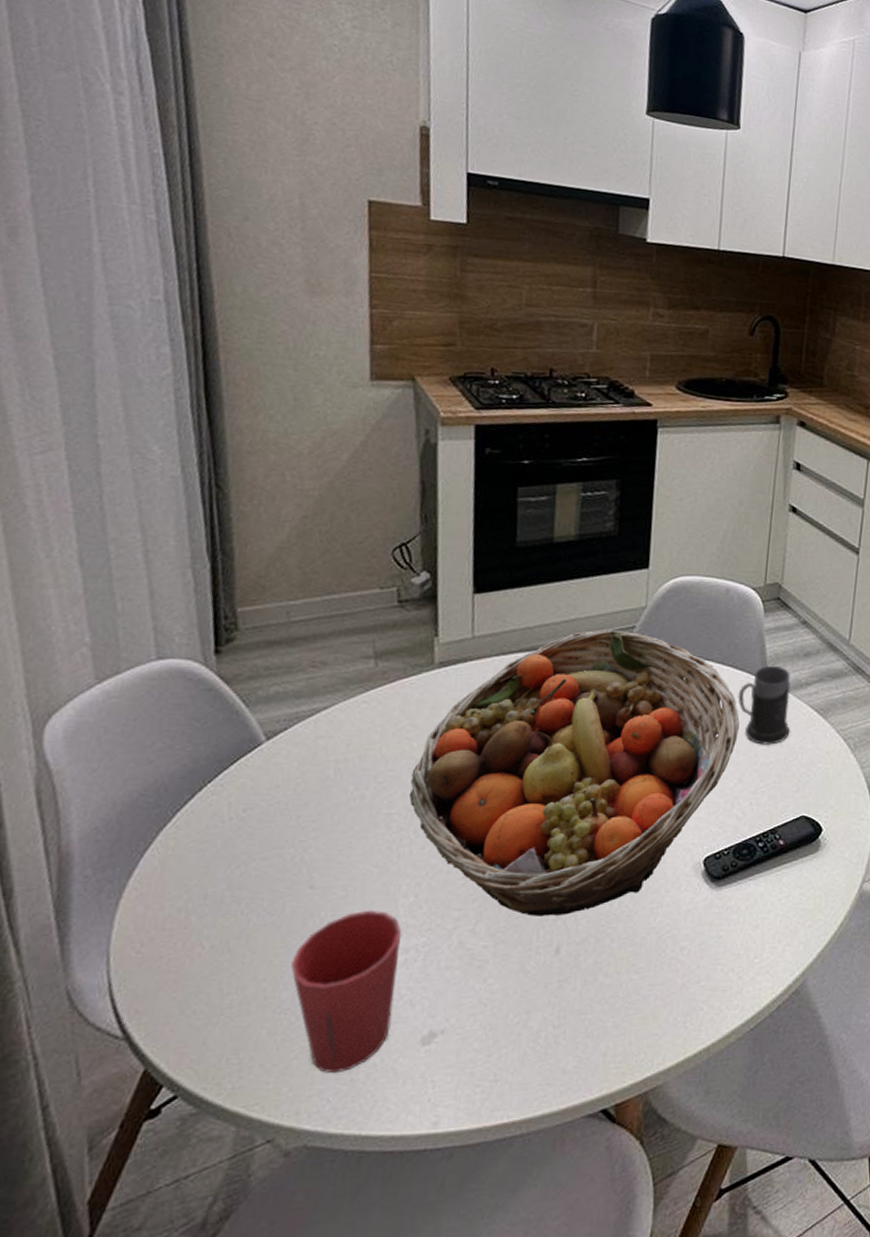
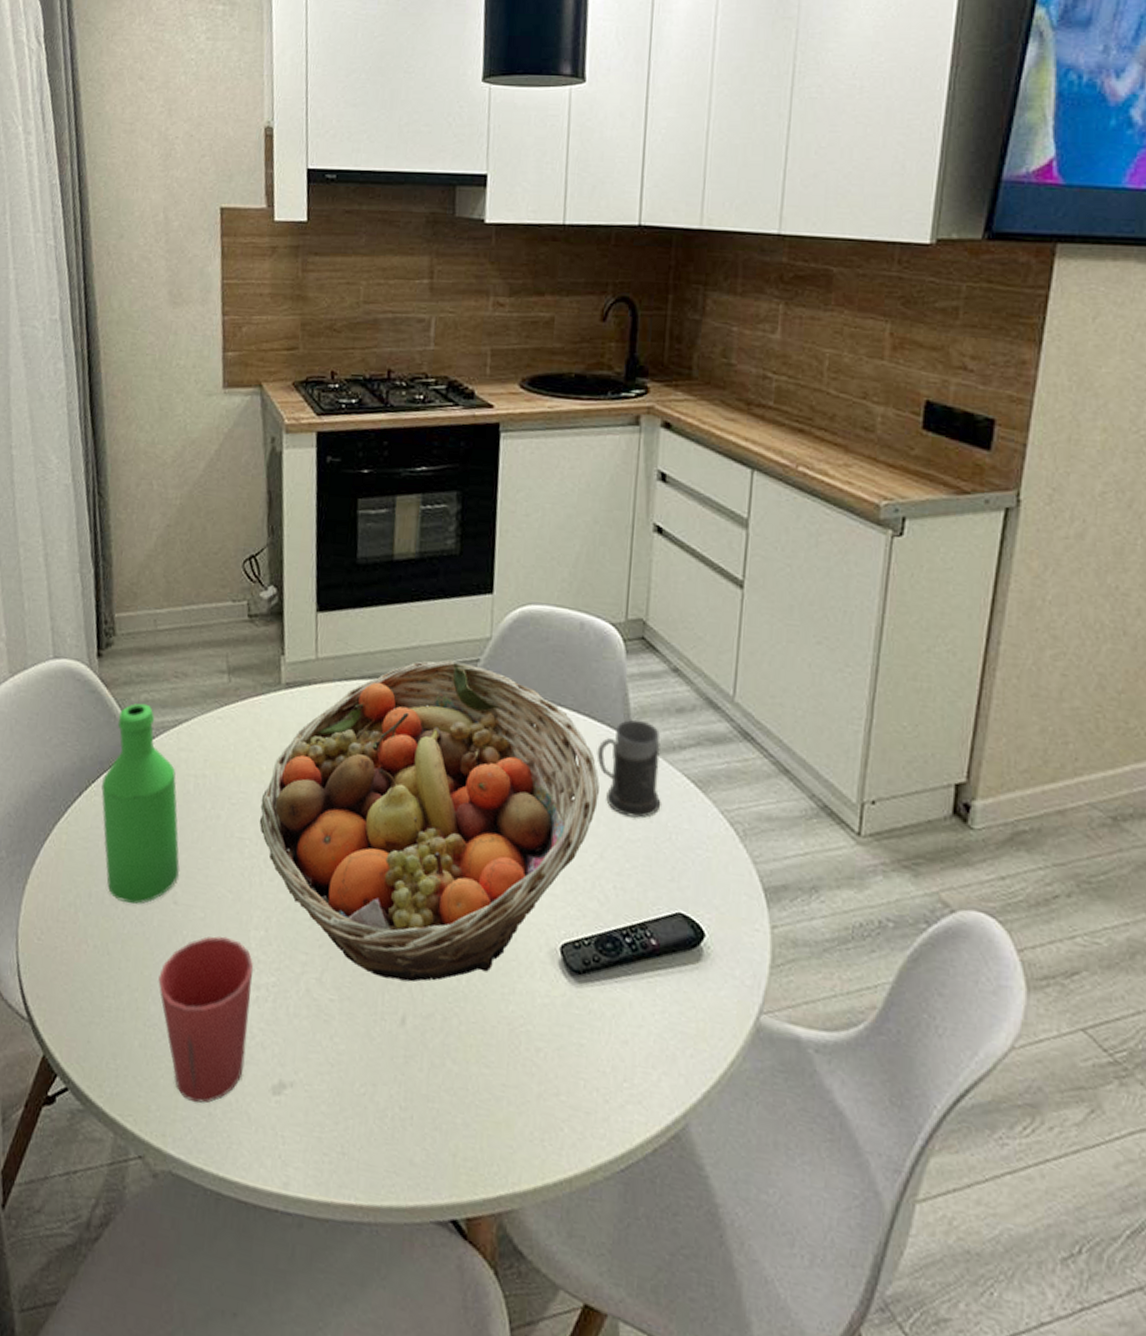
bottle: none [220,696,318,896] -> present [101,703,180,904]

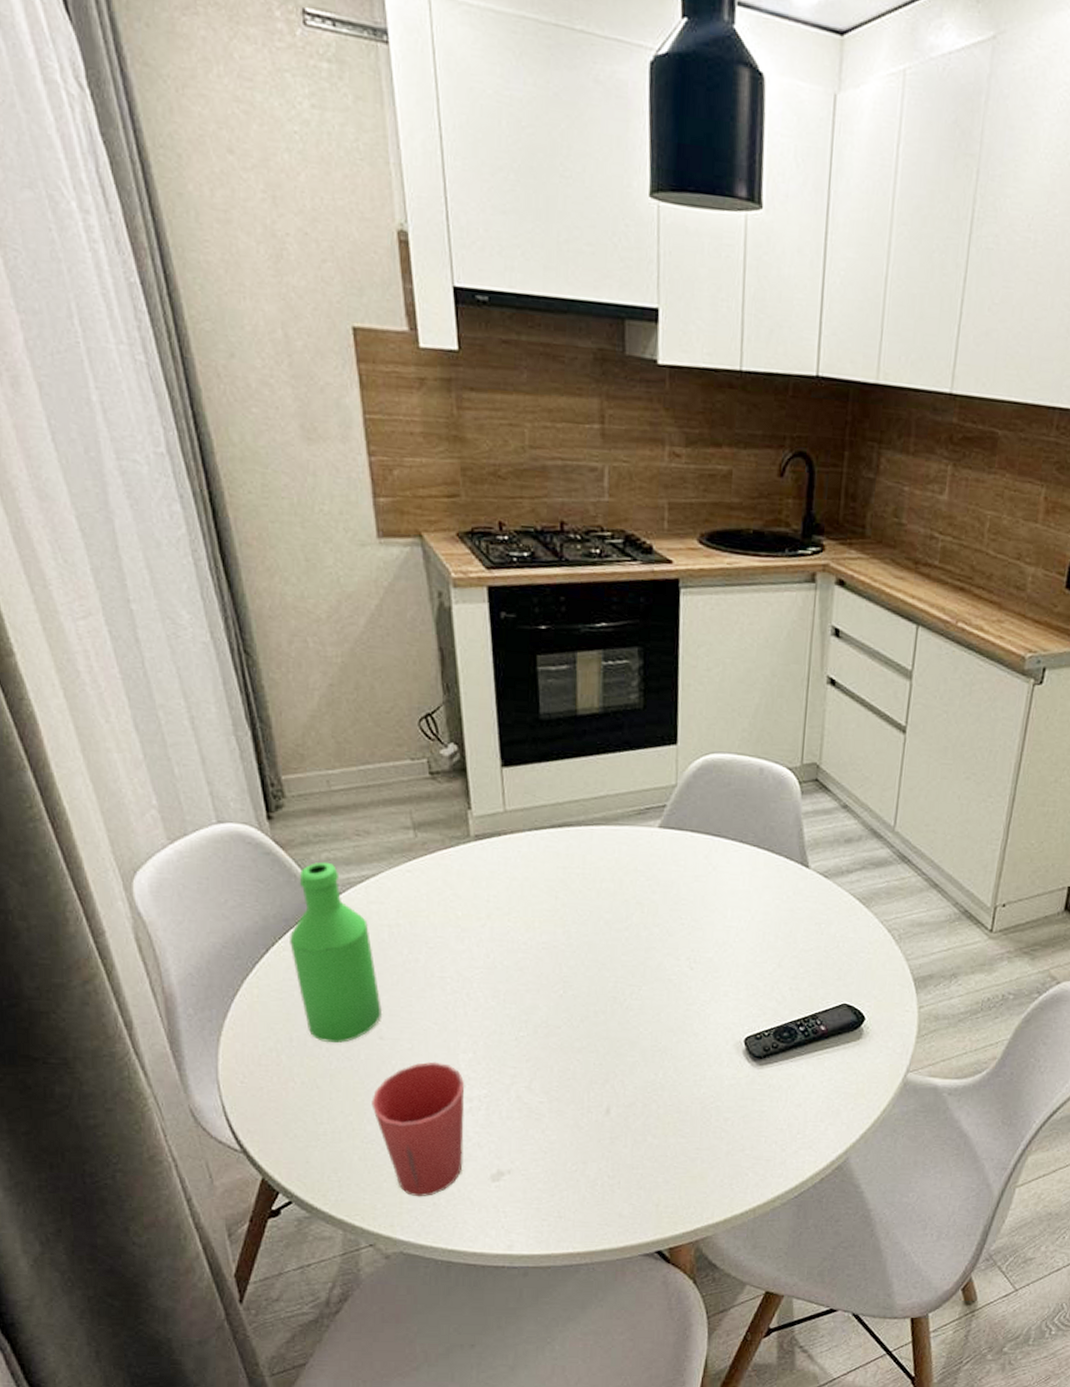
fruit basket: present [259,659,600,982] -> none [458,806,777,1080]
mug: present [597,719,661,818] -> none [775,850,831,932]

